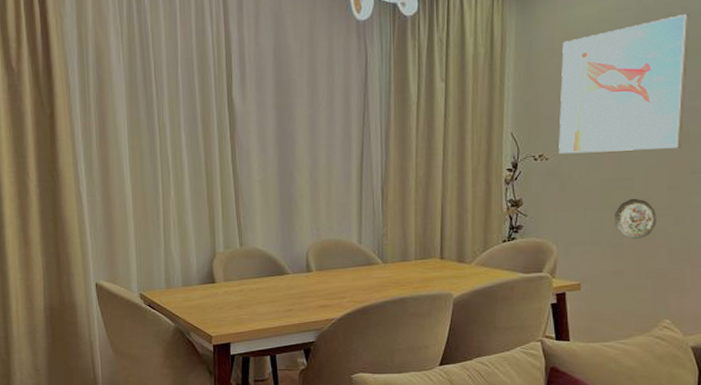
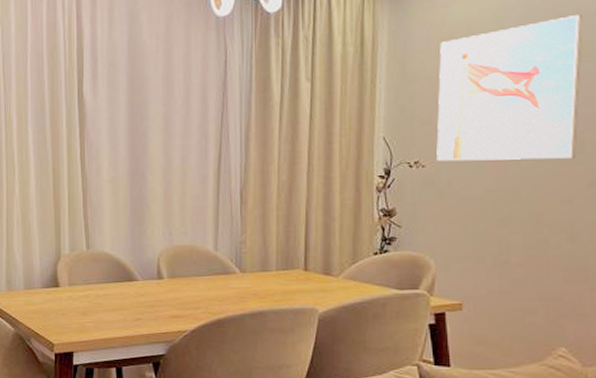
decorative plate: present [615,198,656,239] -> none [500,211,549,256]

